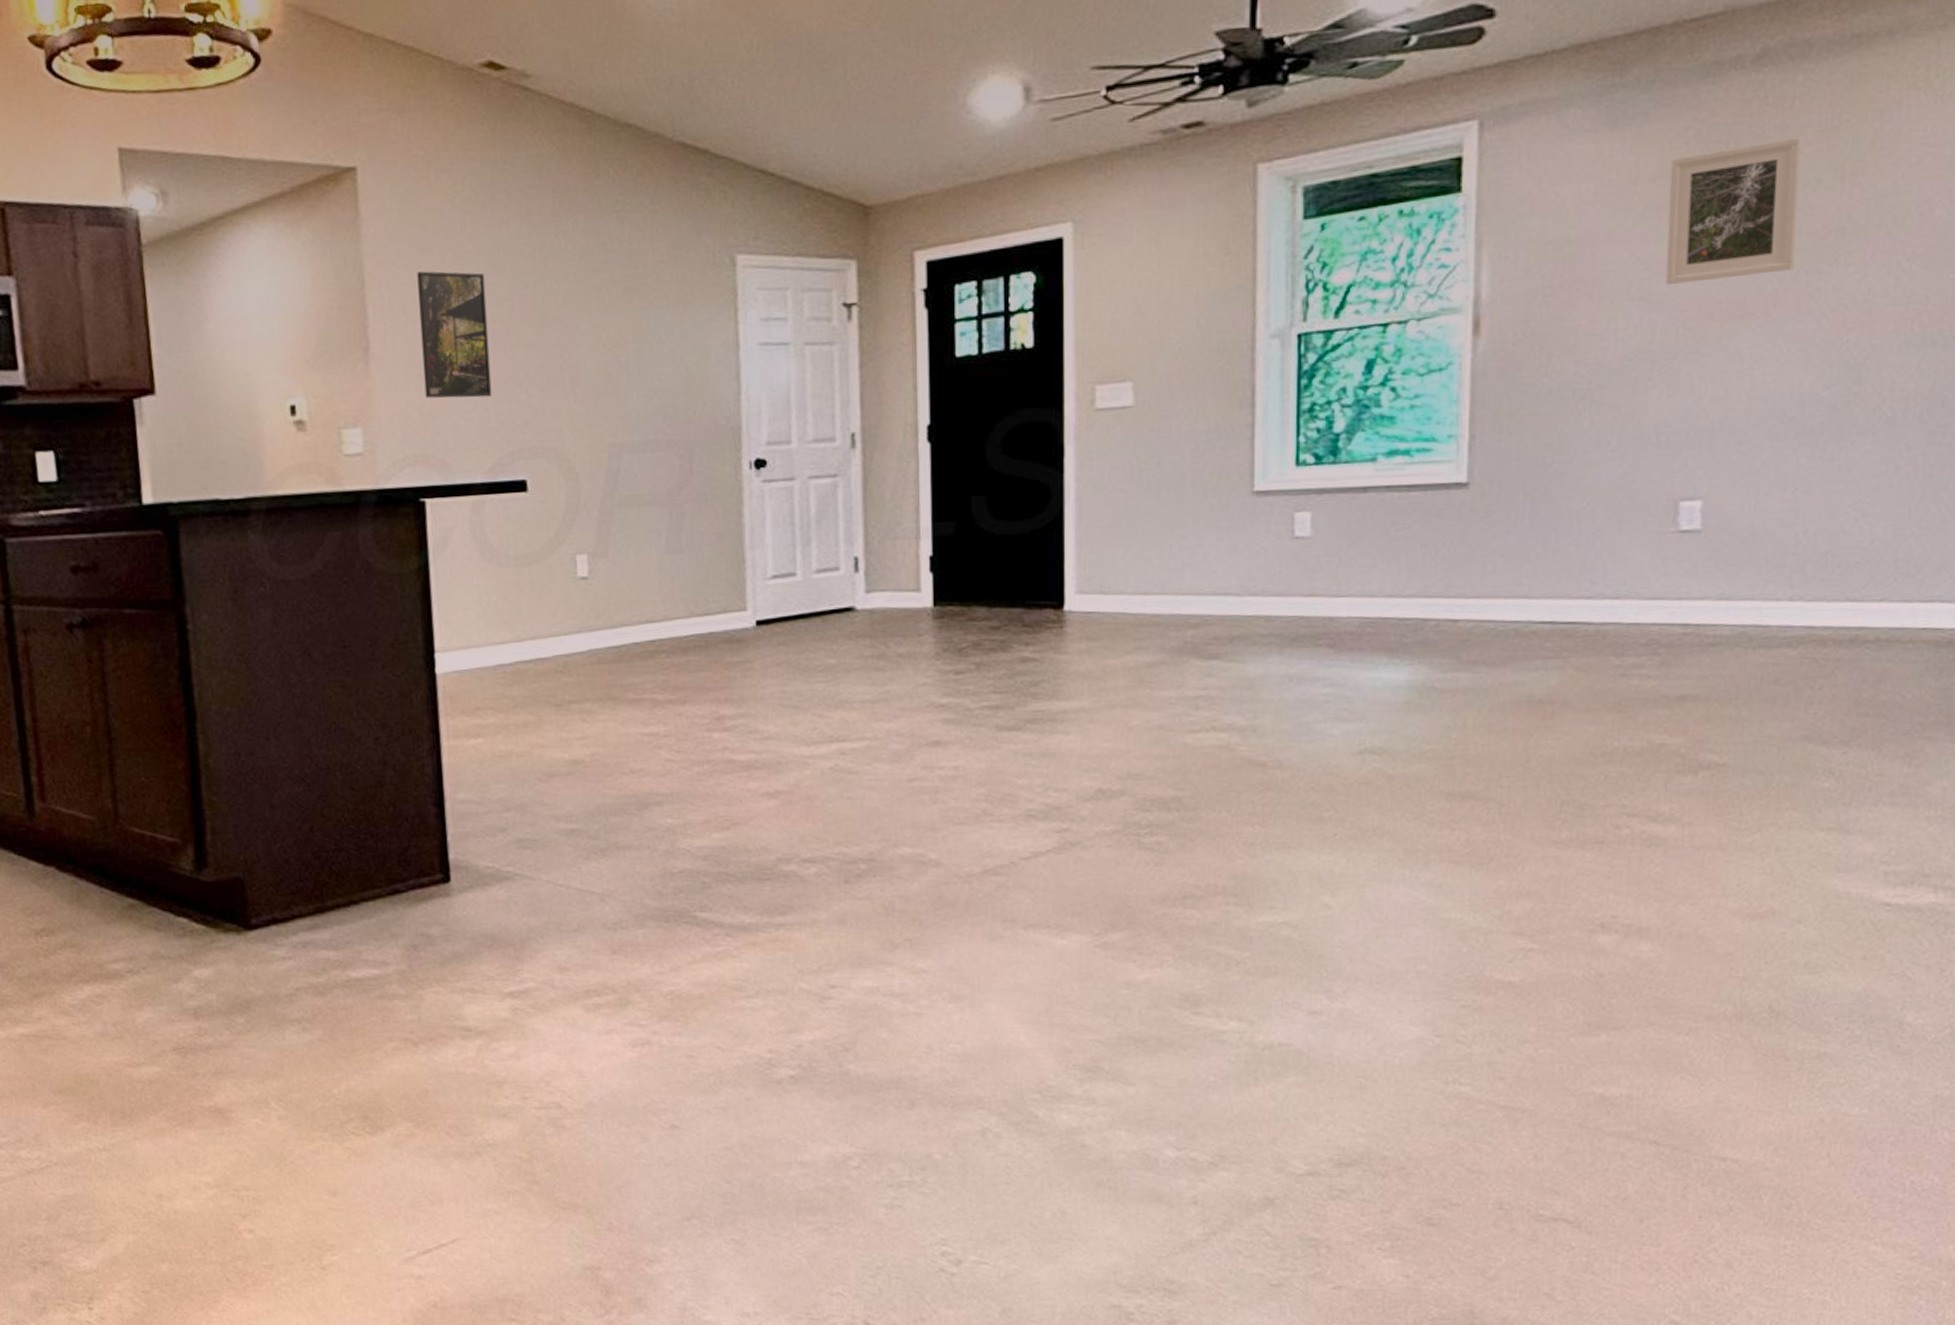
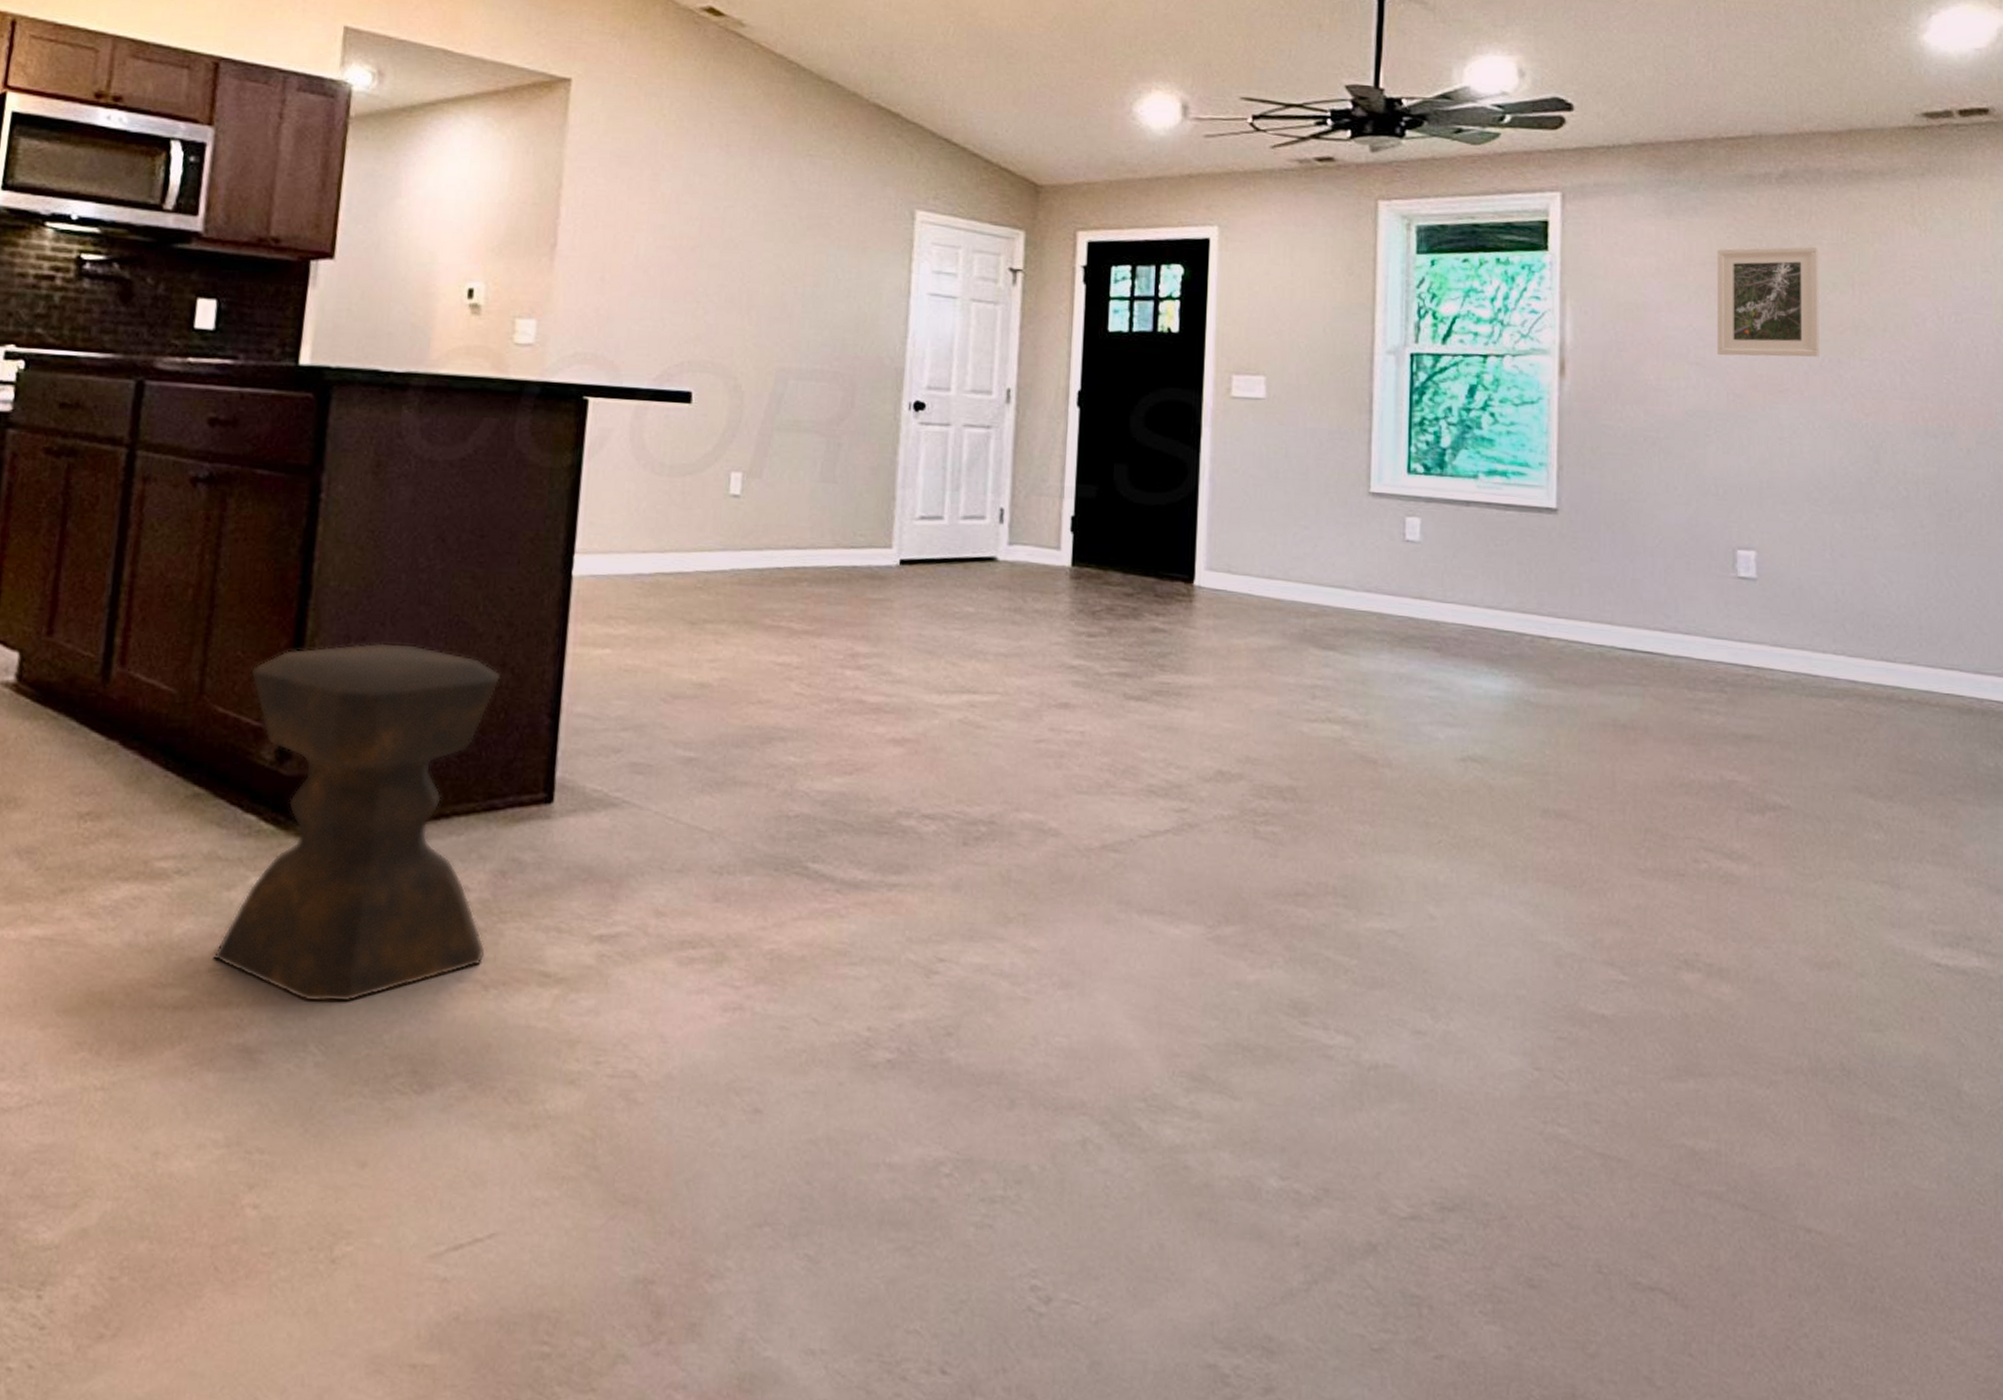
stool: none [157,753,410,1069] -> present [213,642,501,1003]
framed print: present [417,271,492,399] -> none [604,181,679,307]

